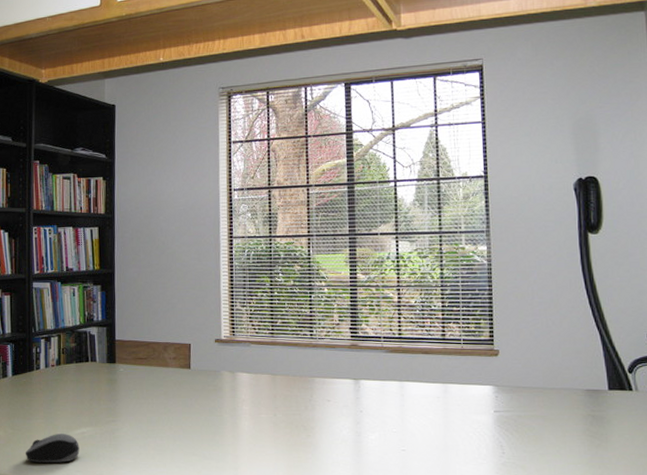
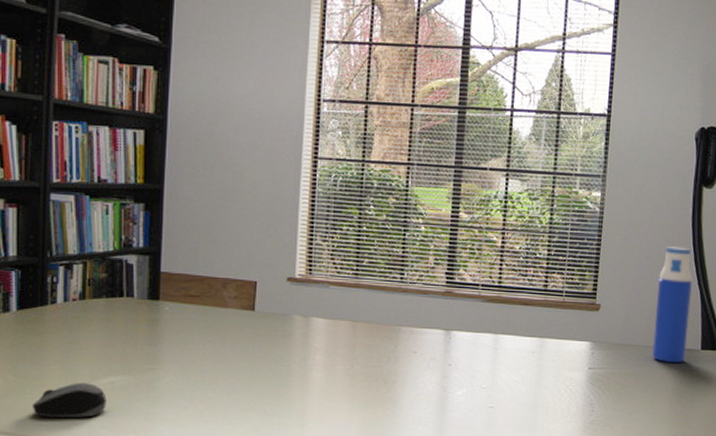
water bottle: none [553,291,593,405] -> present [651,246,693,364]

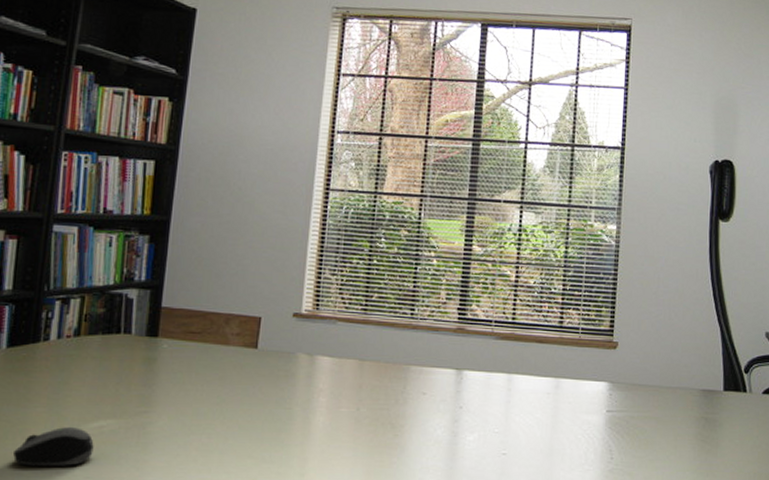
water bottle: present [651,246,693,364] -> none [672,281,712,406]

